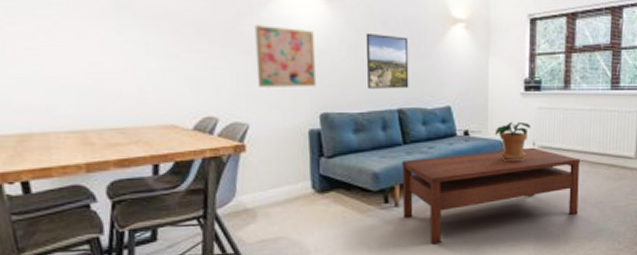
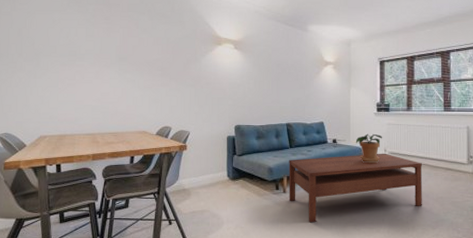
wall art: present [254,25,317,87] -> none [196,68,234,108]
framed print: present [365,32,409,89] -> none [266,72,295,109]

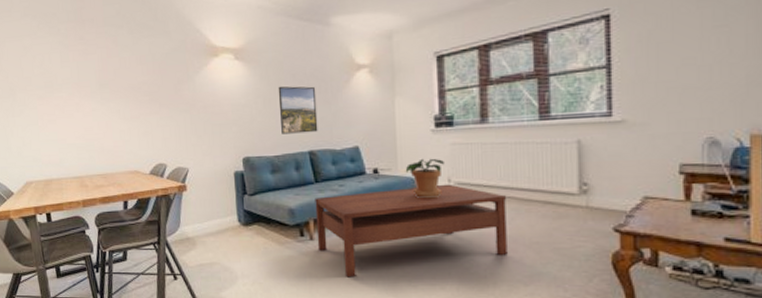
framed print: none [266,72,295,109] -> present [278,86,318,134]

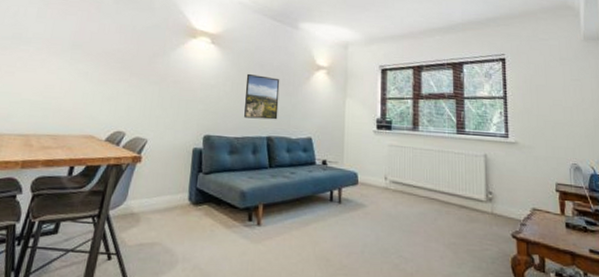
coffee table: present [315,184,508,278] -> none [263,181,431,268]
potted plant: present [405,158,445,199] -> none [349,155,383,194]

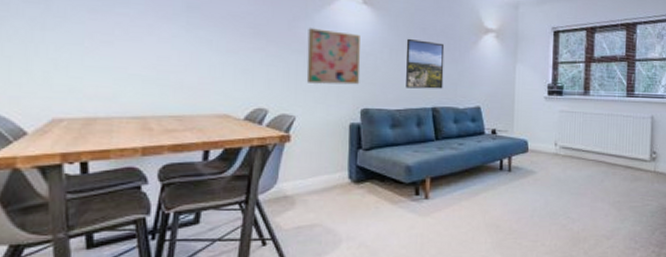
wall art: none [159,63,207,114] -> present [306,28,361,85]

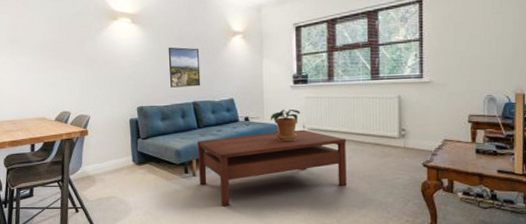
wall art: present [306,28,361,85] -> none [93,47,135,90]
coffee table: none [432,147,598,237] -> present [197,129,347,207]
potted plant: none [520,123,554,161] -> present [270,109,301,142]

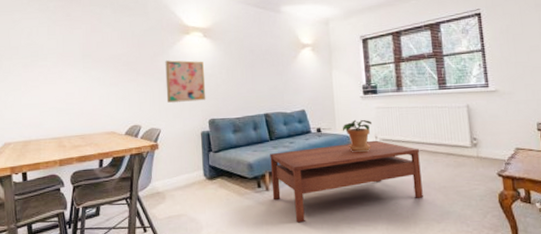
wall art: none [93,47,135,90] -> present [165,60,206,103]
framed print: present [168,47,201,88] -> none [239,59,272,100]

